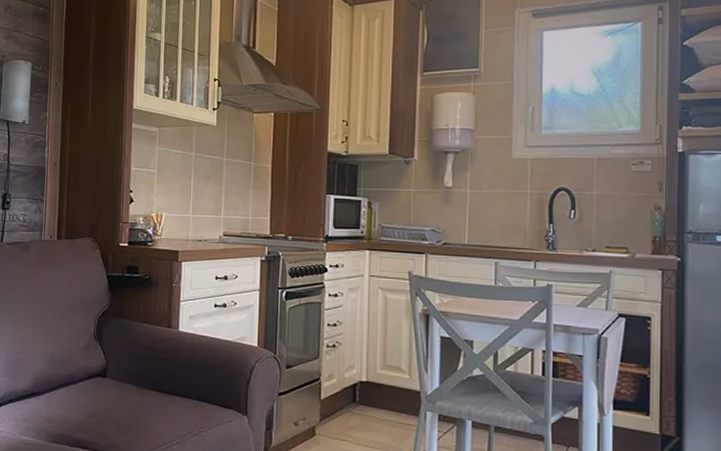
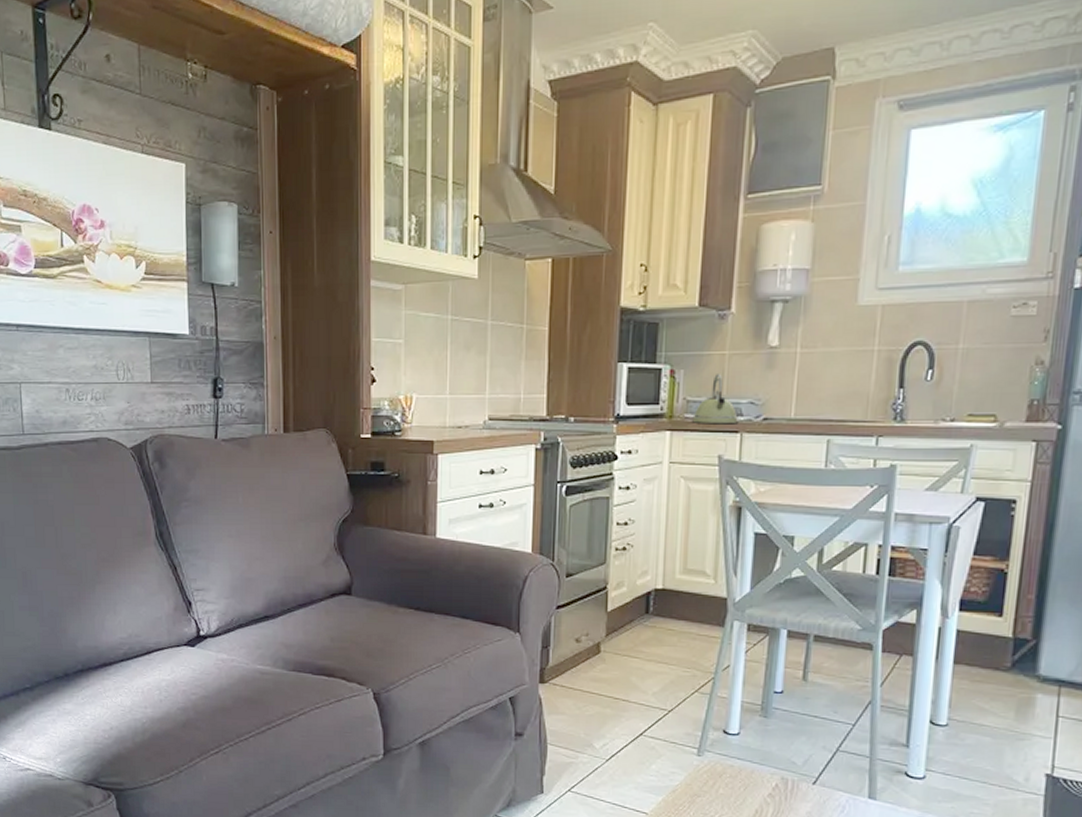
kettle: none [387,207,423,247] -> present [692,374,738,425]

